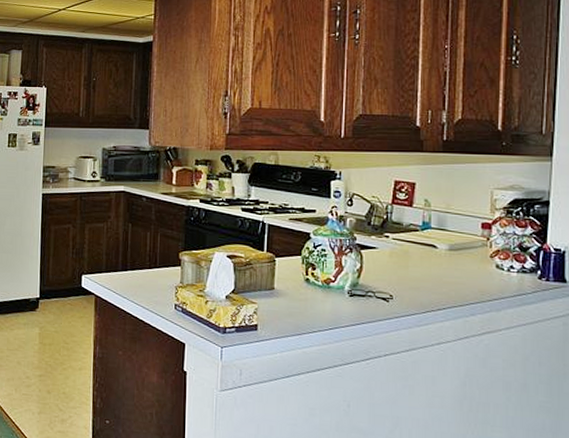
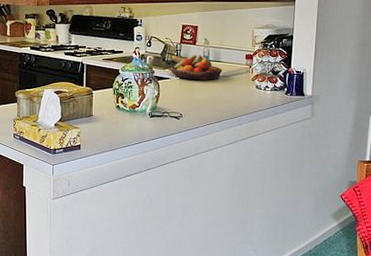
fruit bowl: none [378,218,449,254] -> present [171,55,222,80]

